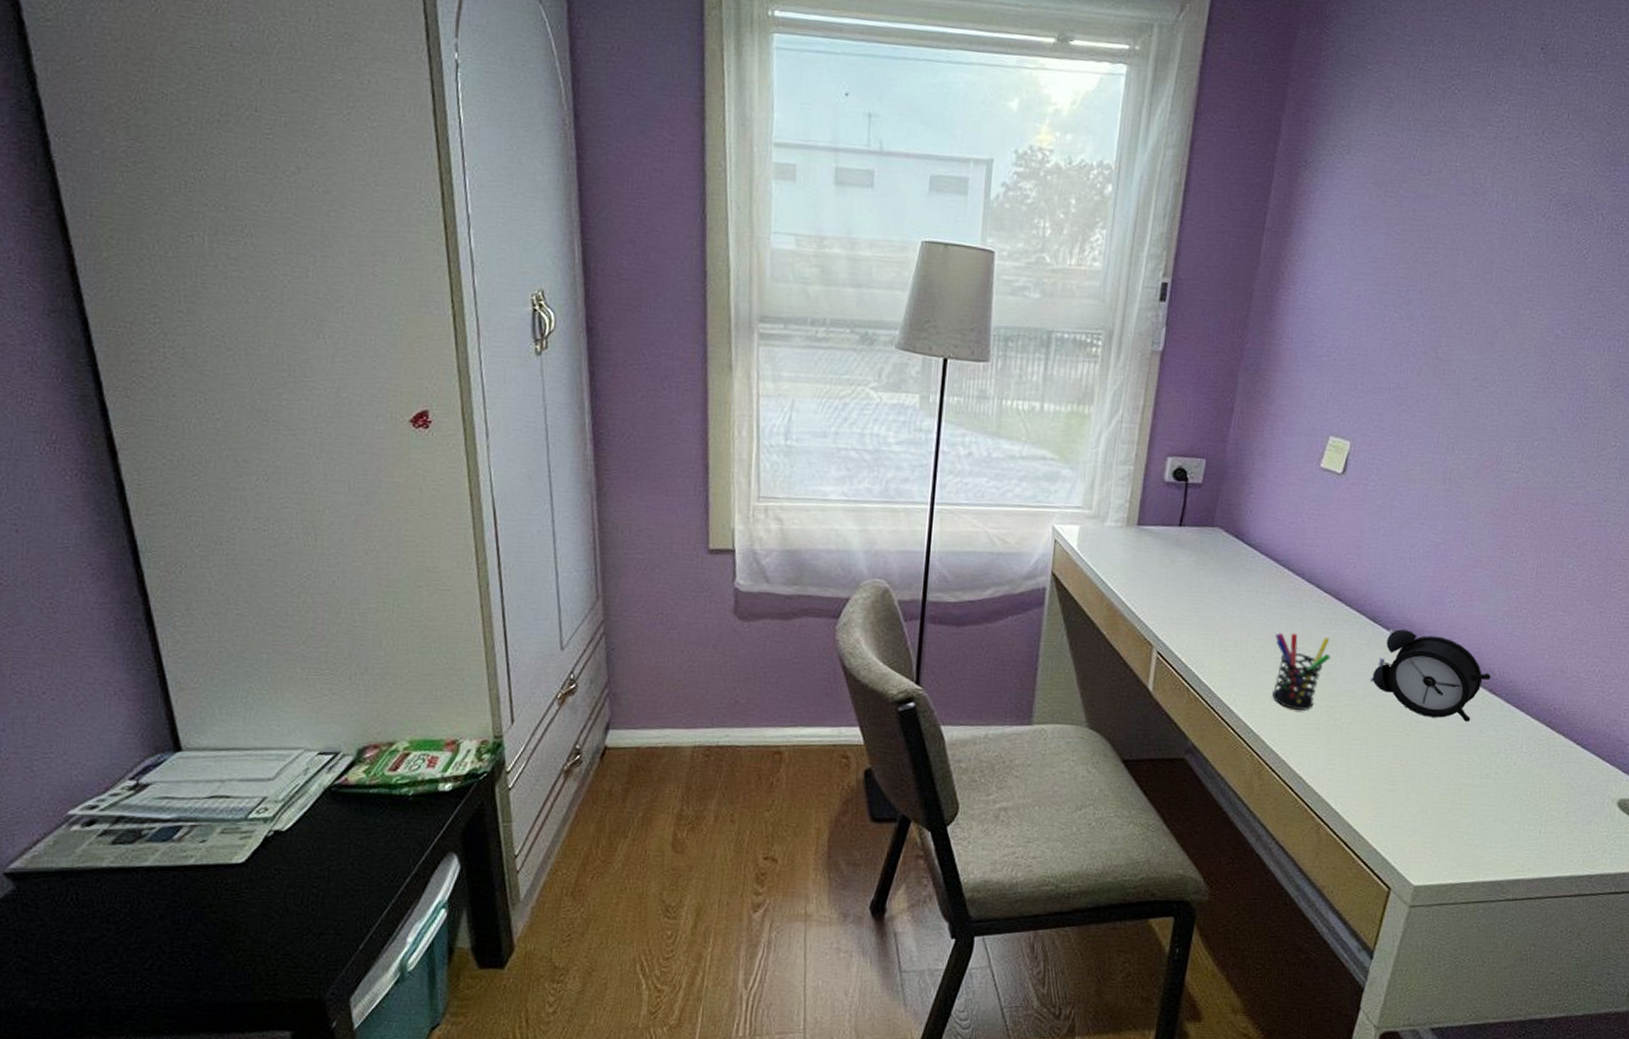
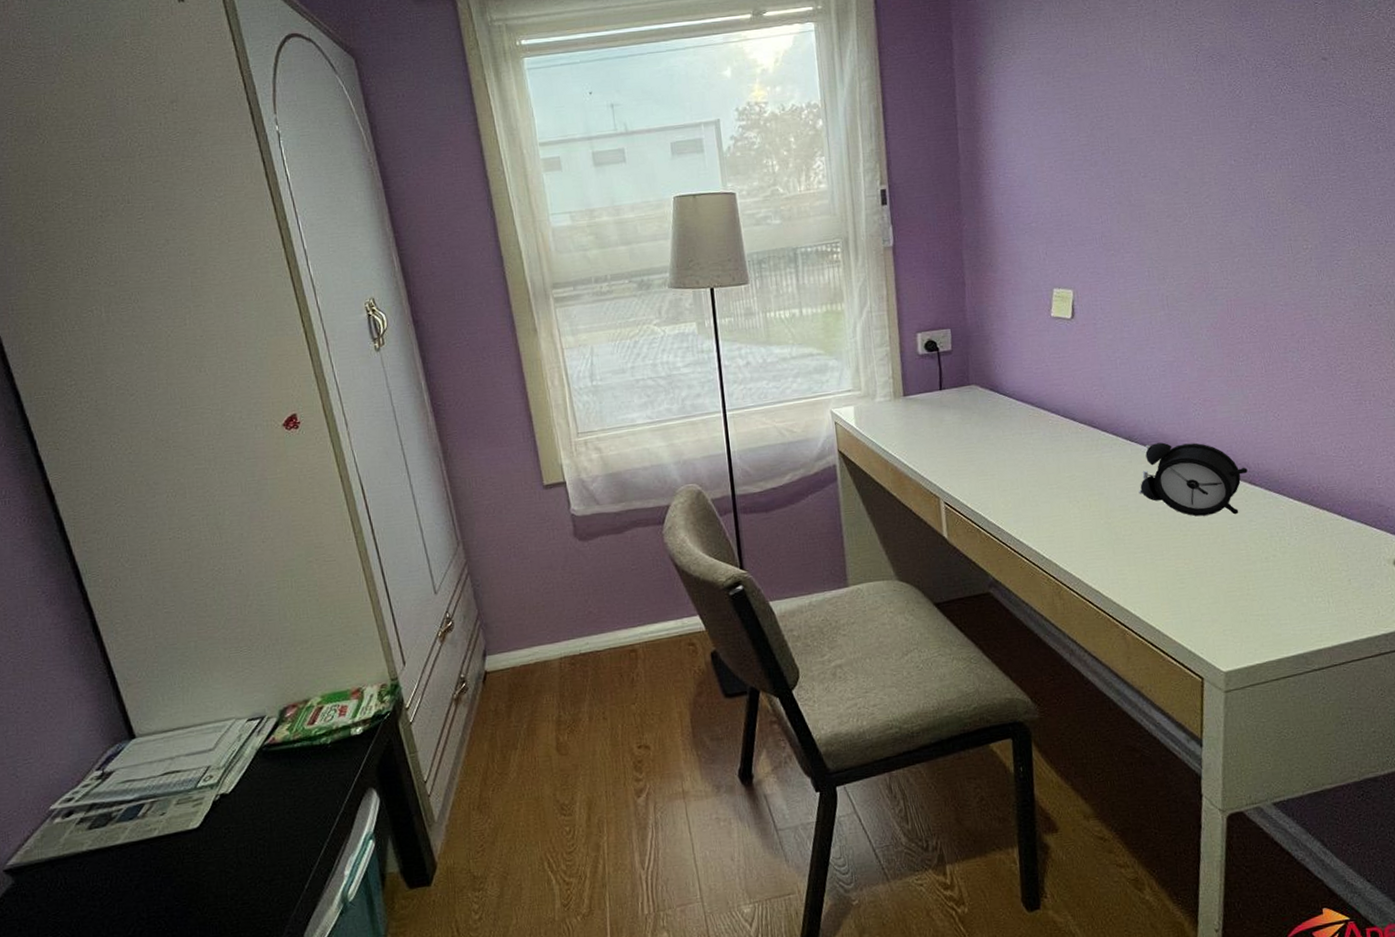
pen holder: present [1272,632,1331,710] -> none [1046,461,1099,532]

